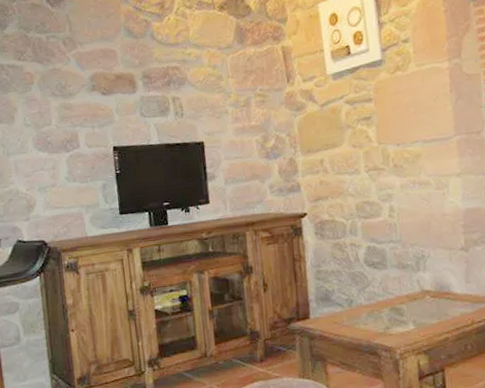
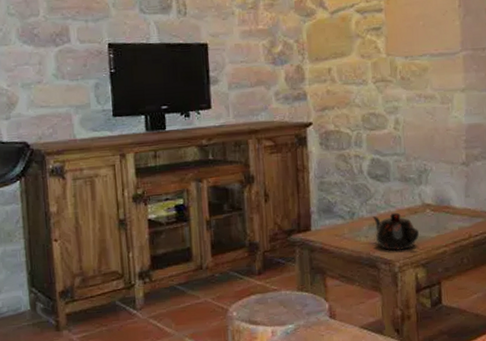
teapot: none [371,299,419,338] -> present [372,212,419,251]

